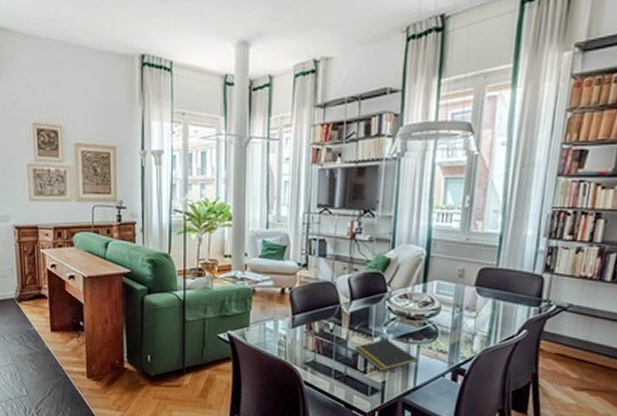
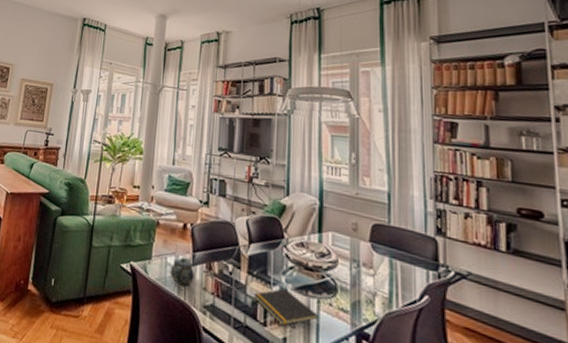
teapot: none [269,320,296,348] -> present [169,256,196,286]

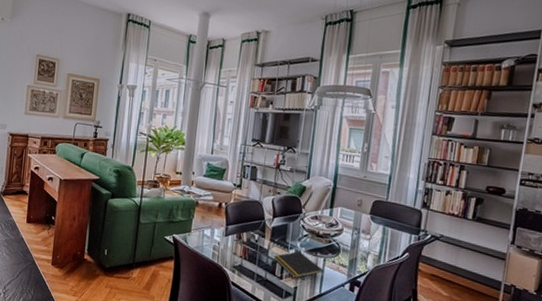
teapot: present [169,256,196,286] -> none [206,229,228,252]

